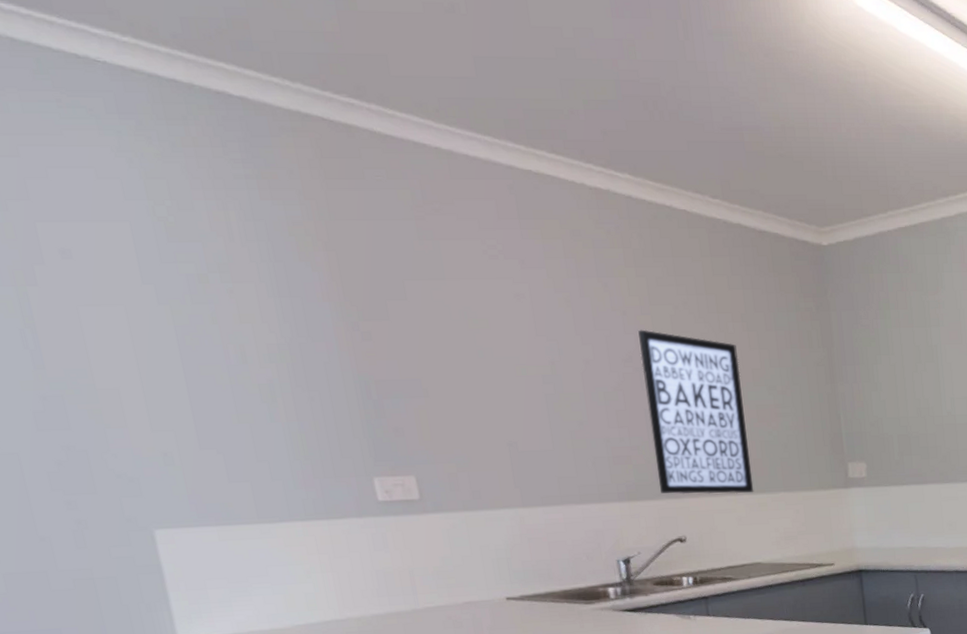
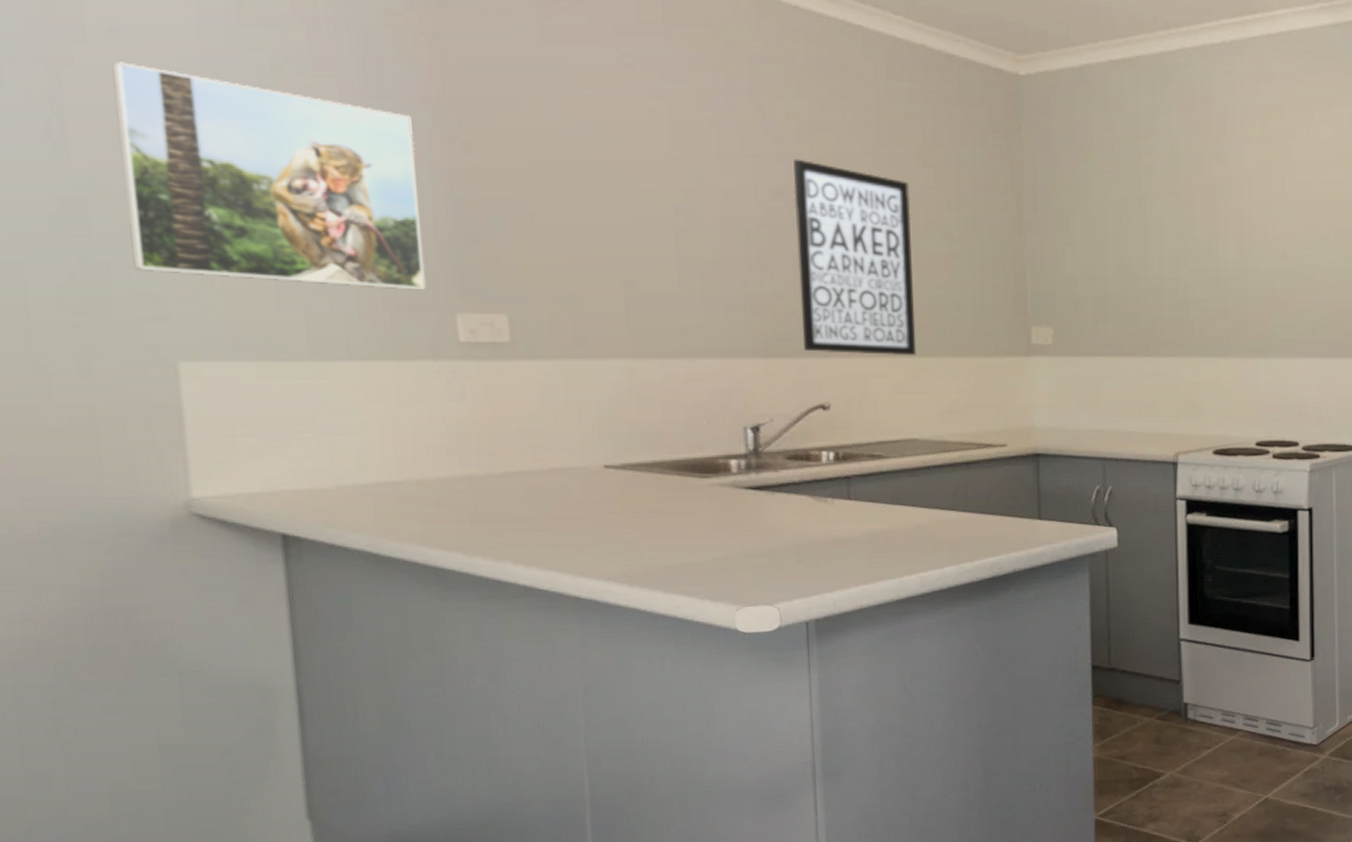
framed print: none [68,279,347,460] -> present [112,62,426,291]

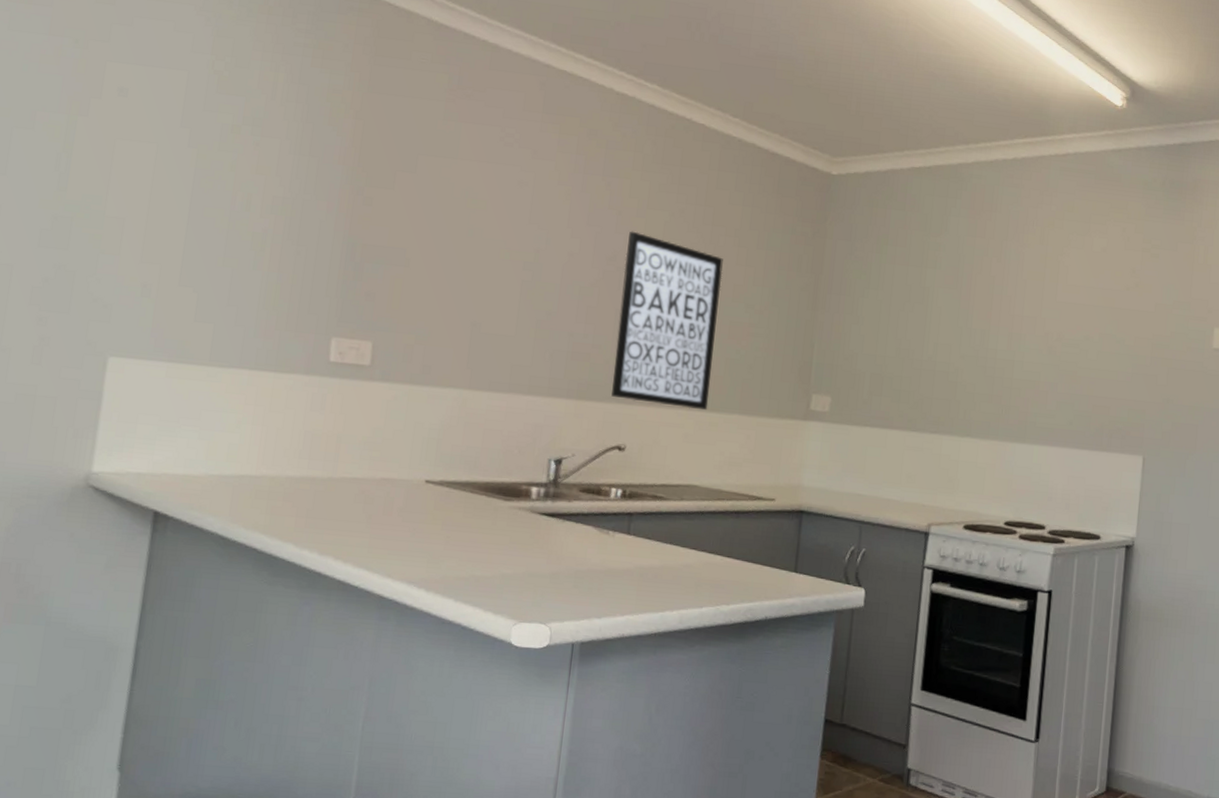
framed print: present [112,62,426,291] -> none [93,115,330,316]

